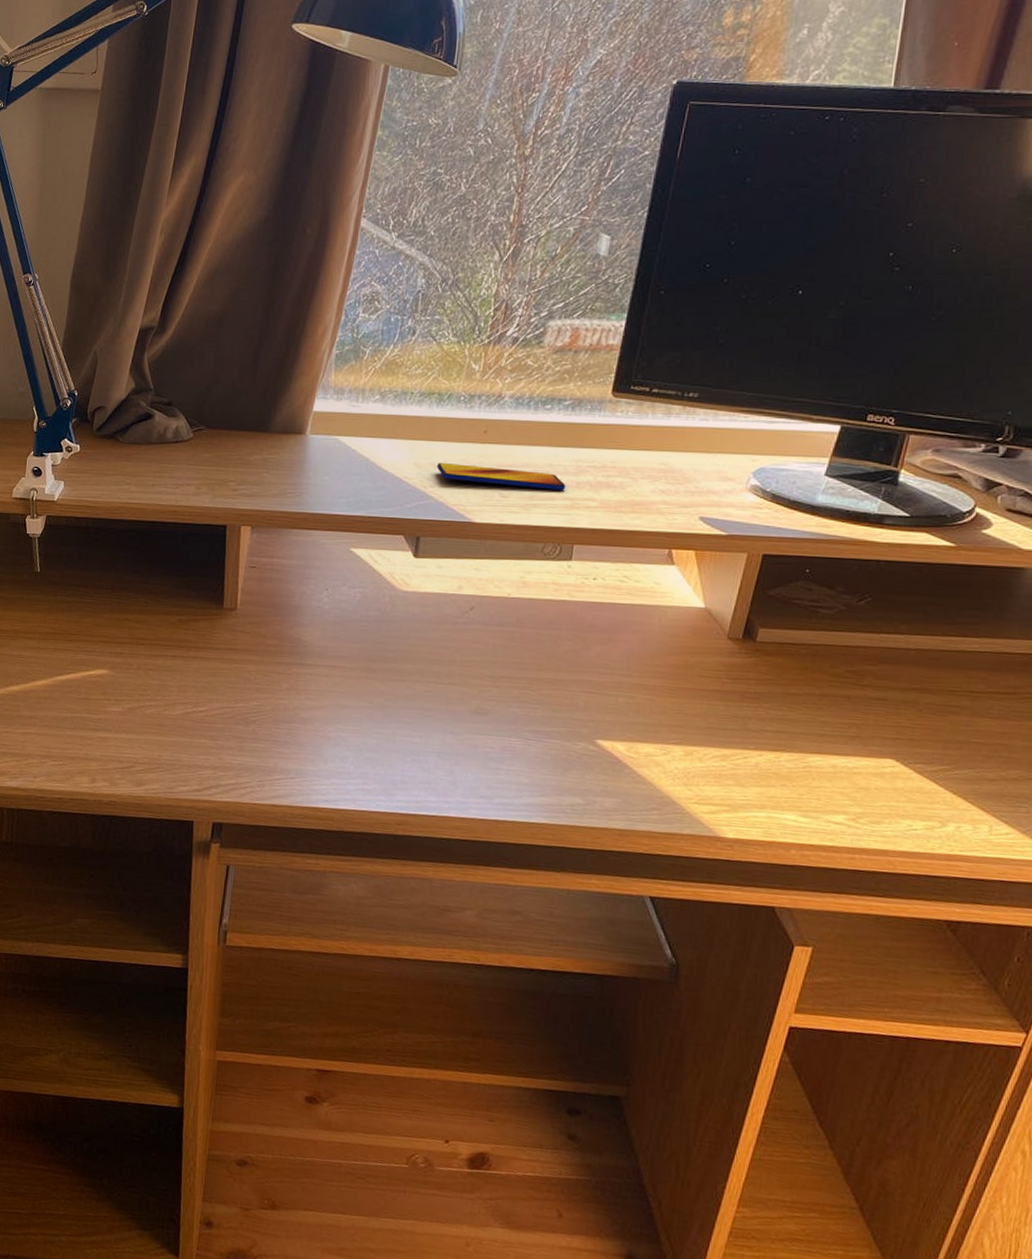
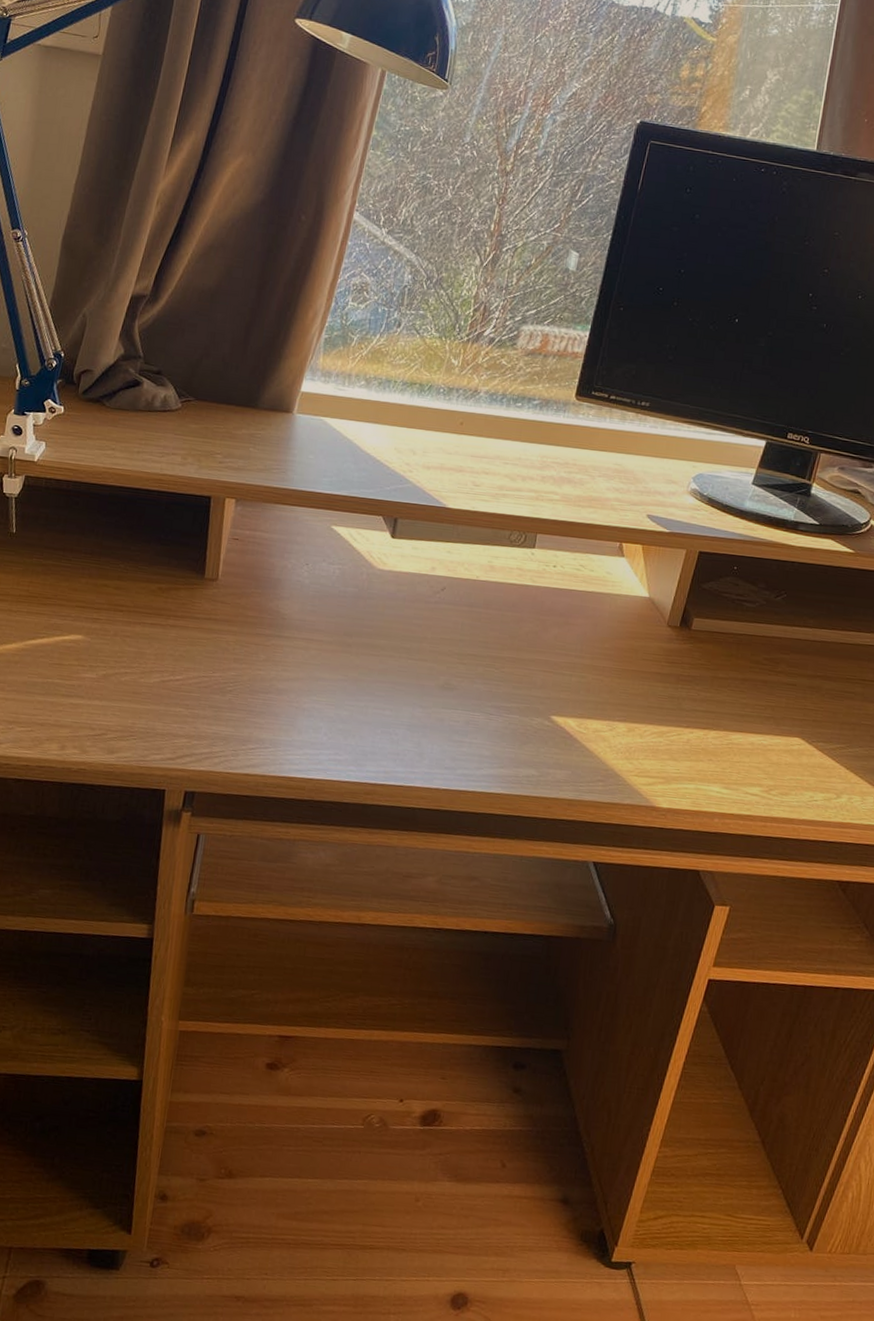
smartphone: present [436,462,566,490] -> none [415,449,532,483]

